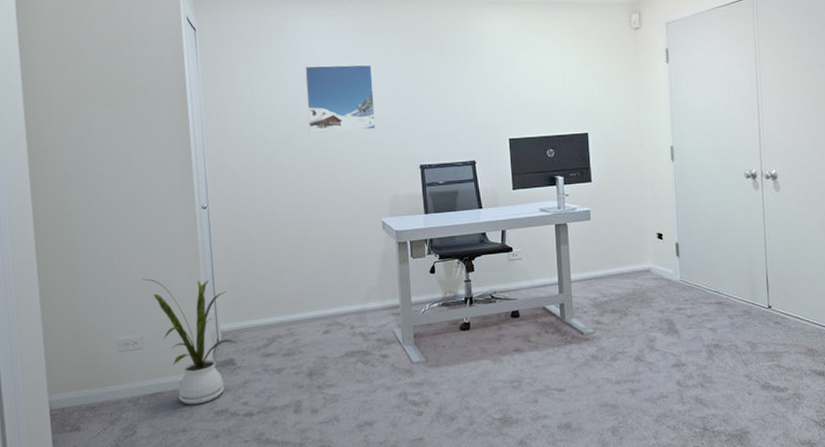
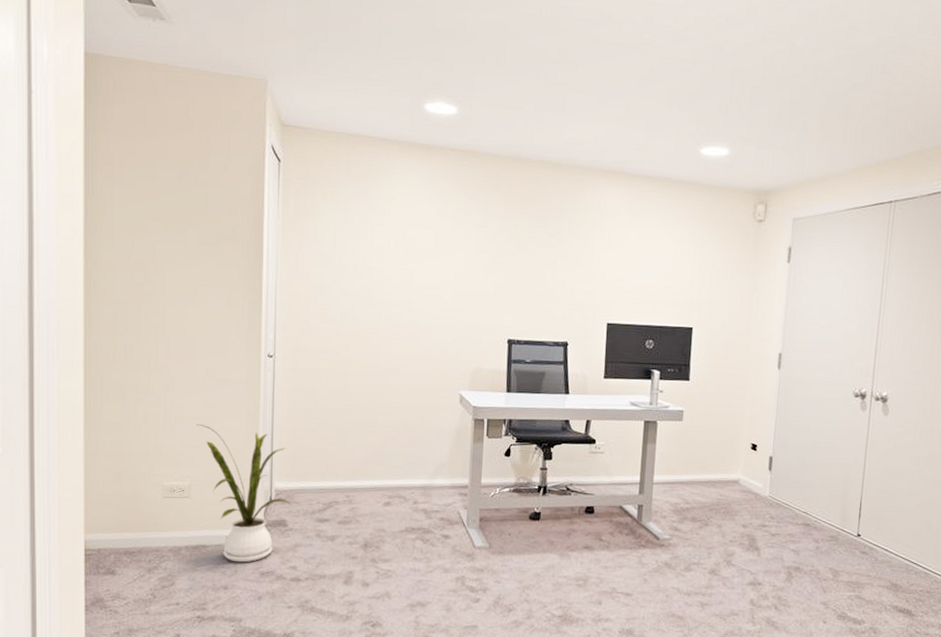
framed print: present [305,64,376,133] -> none [392,215,468,295]

